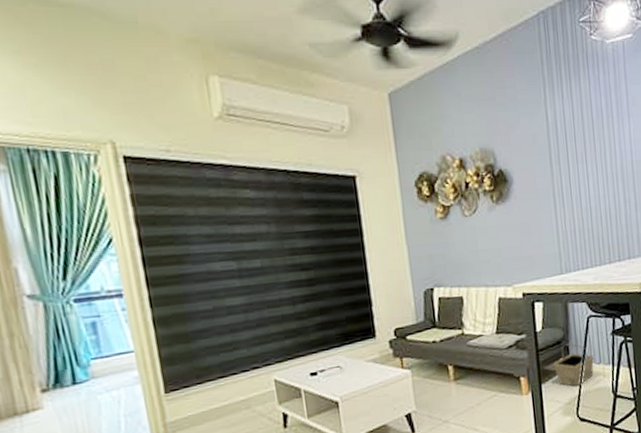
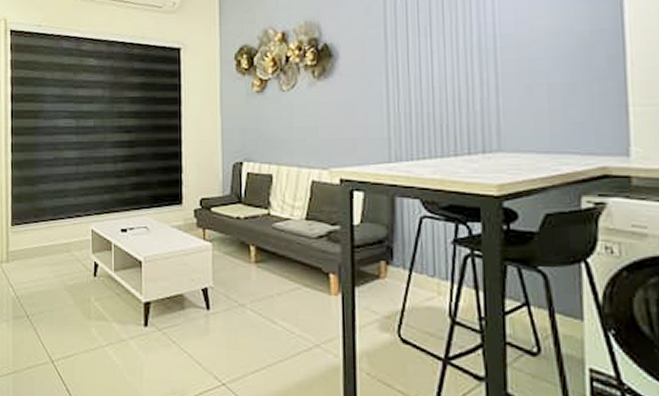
basket: present [553,343,594,387] -> none [372,245,426,299]

